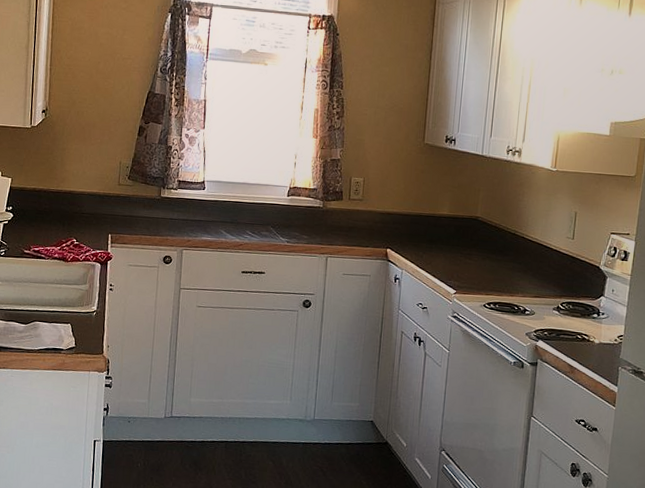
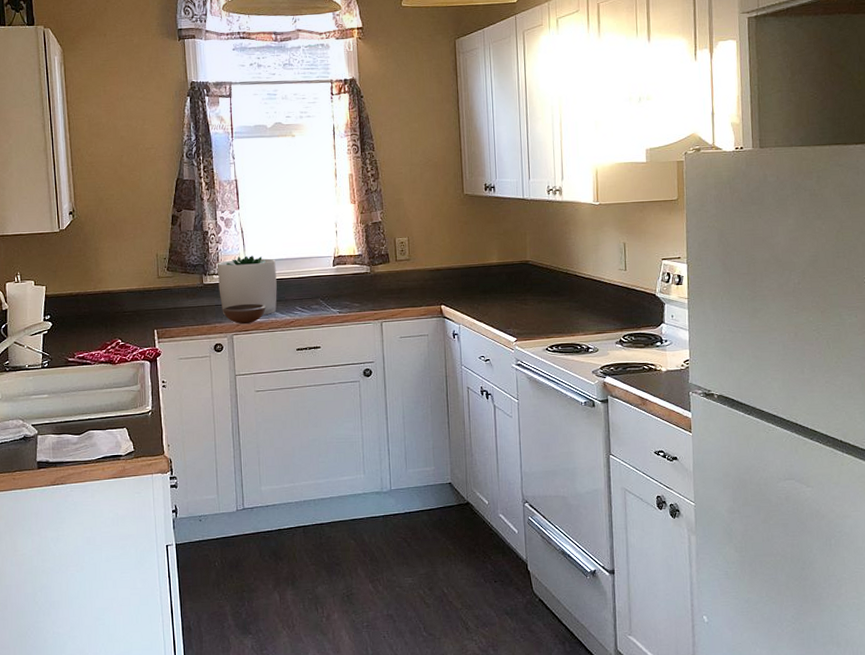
planter: none [175,174,233,235] -> present [218,256,277,316]
bowl: none [176,221,218,241] -> present [223,303,266,325]

